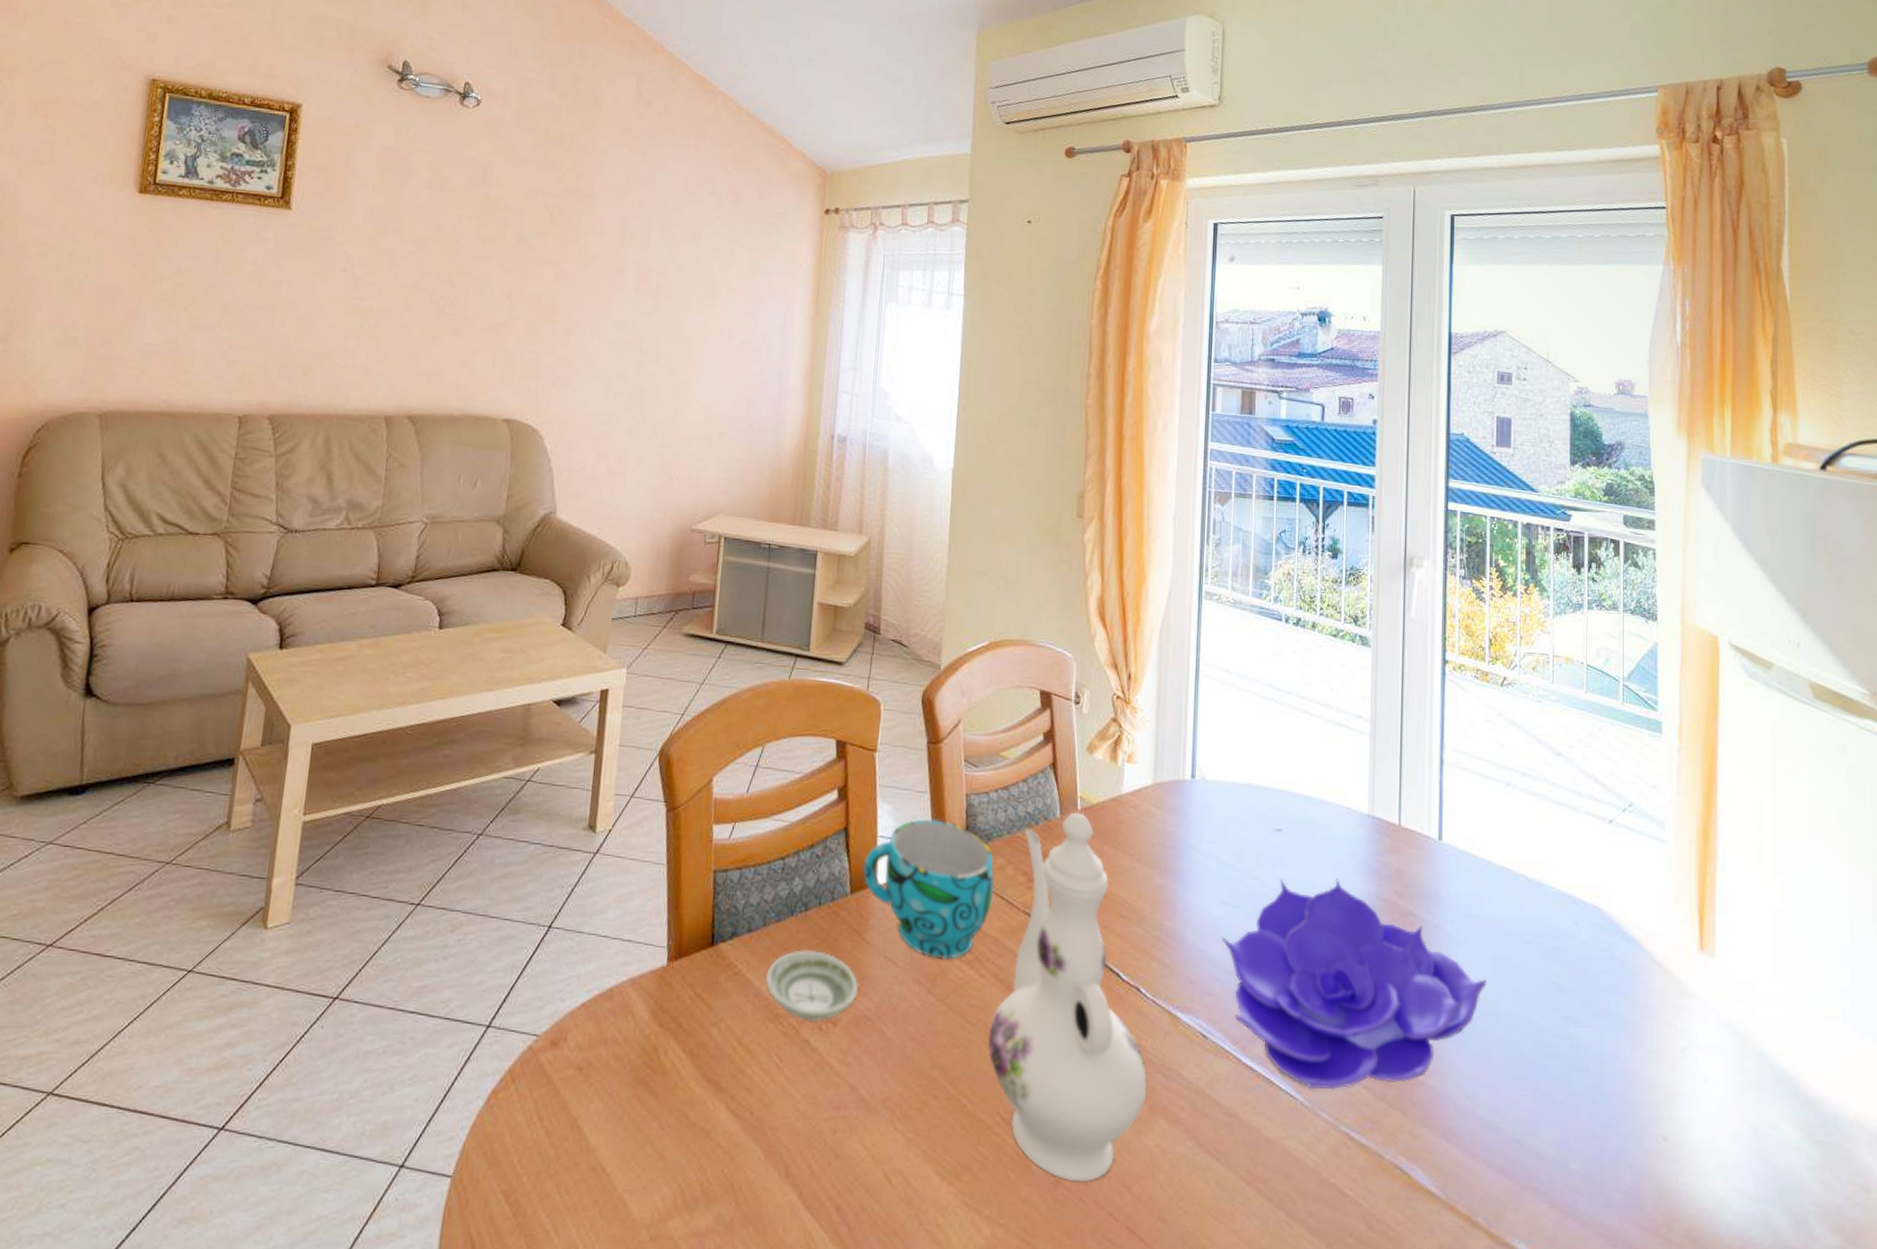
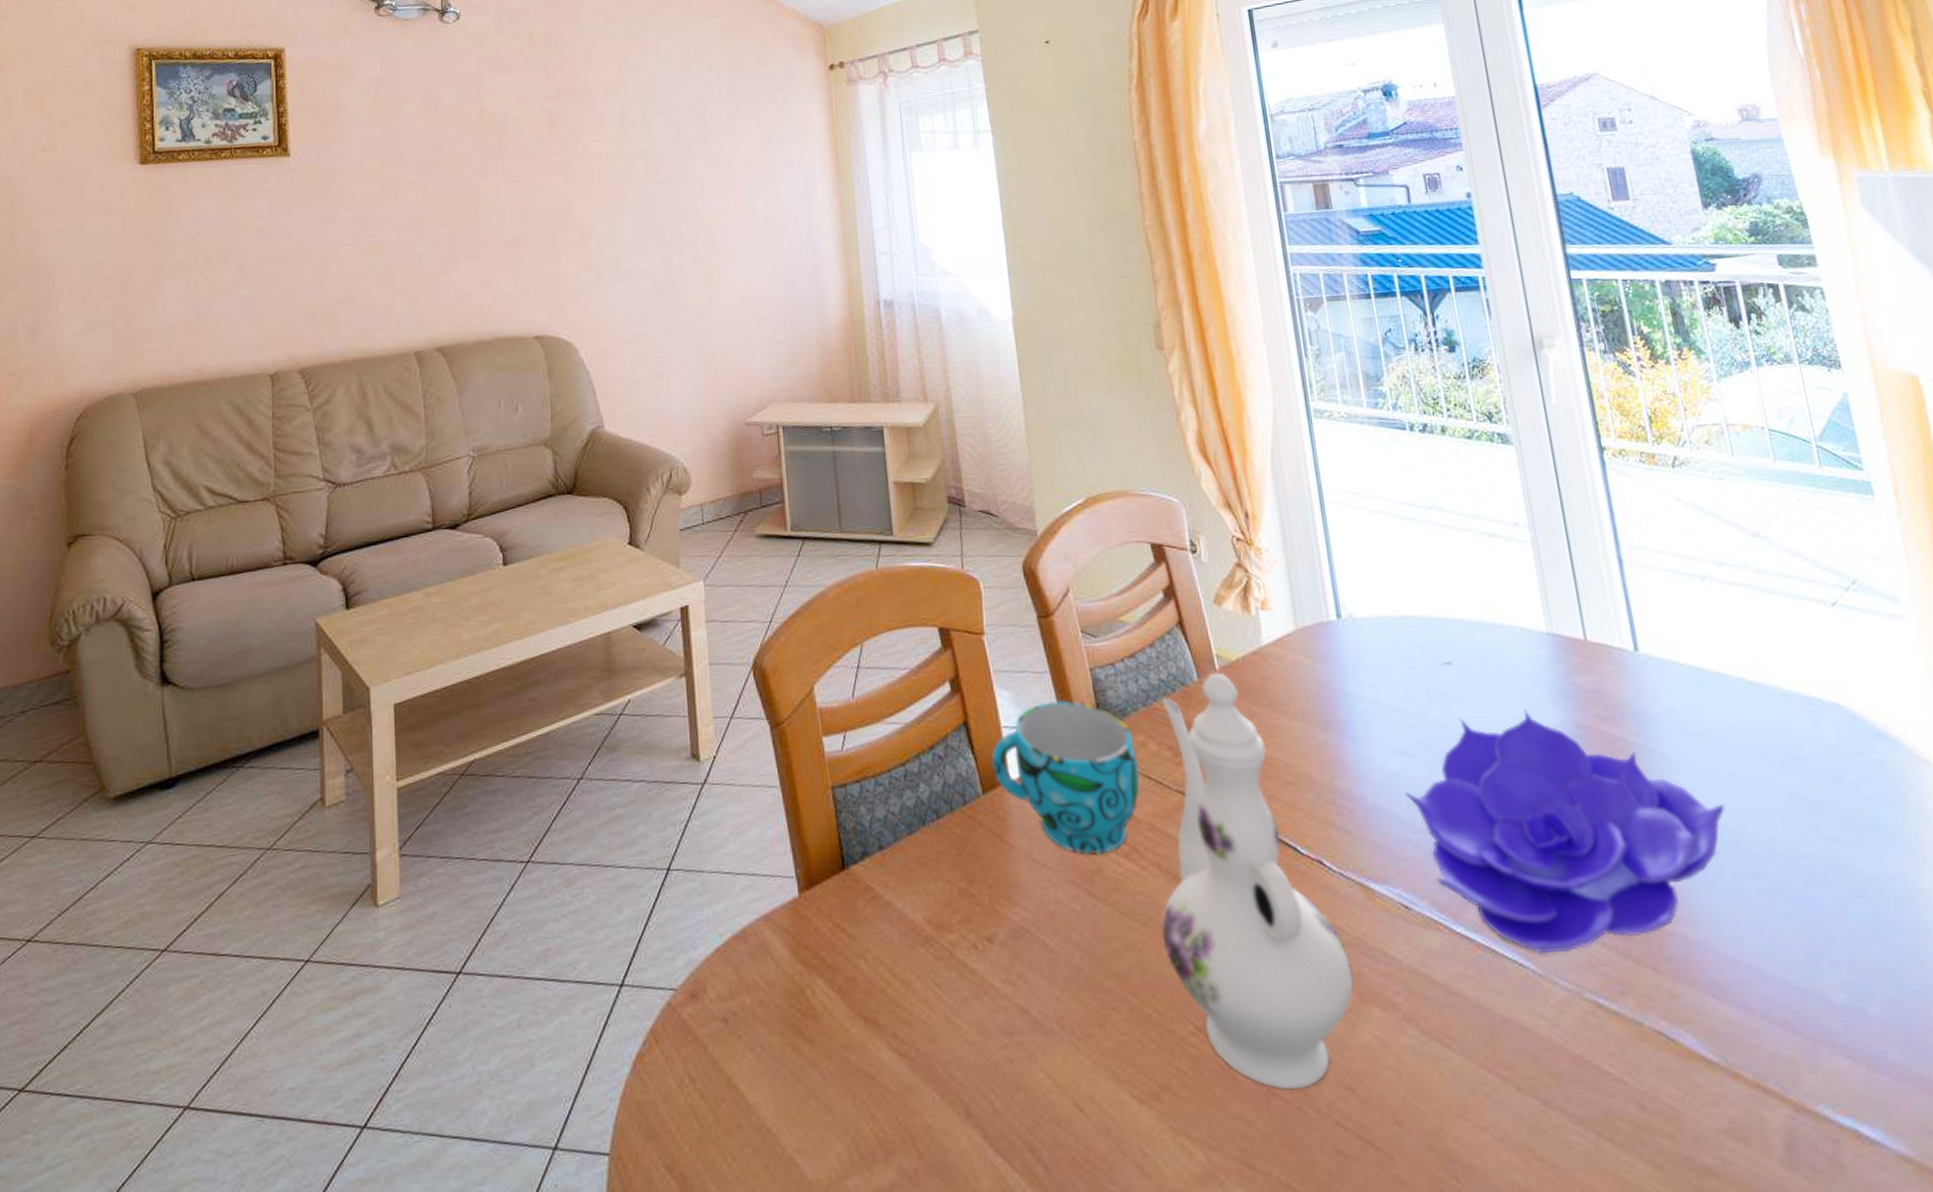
saucer: present [765,950,859,1021] -> none [906,861,1010,940]

